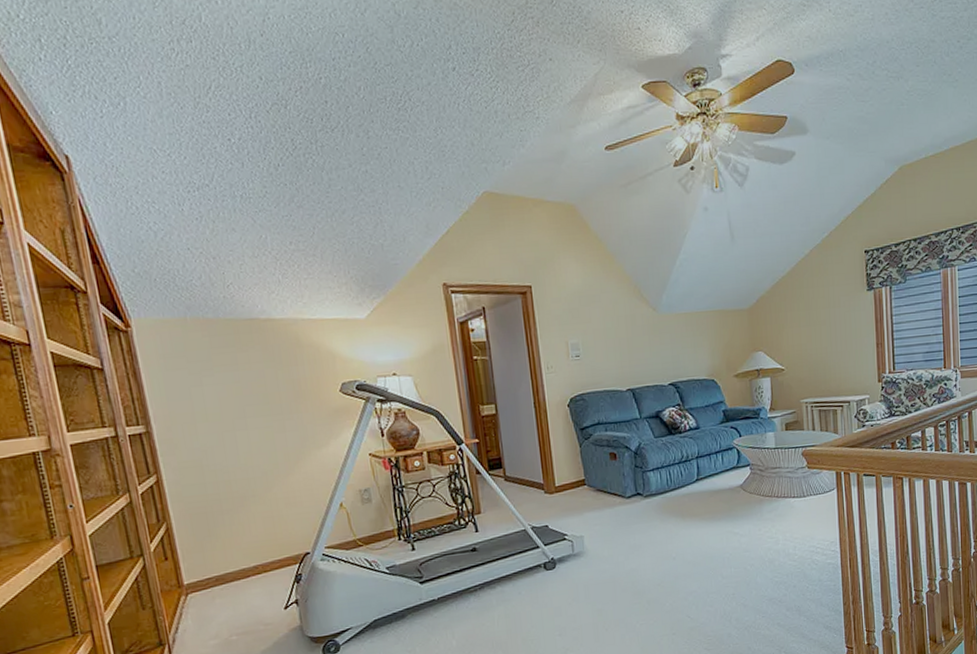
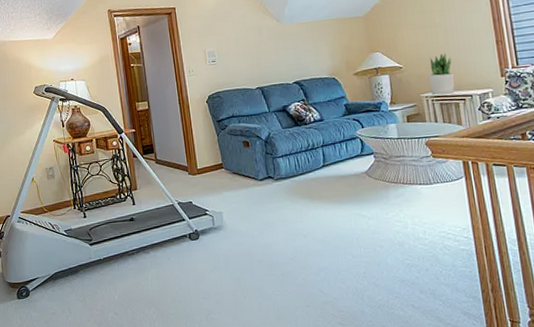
planter: none [809,355,835,401] -> present [428,53,455,95]

